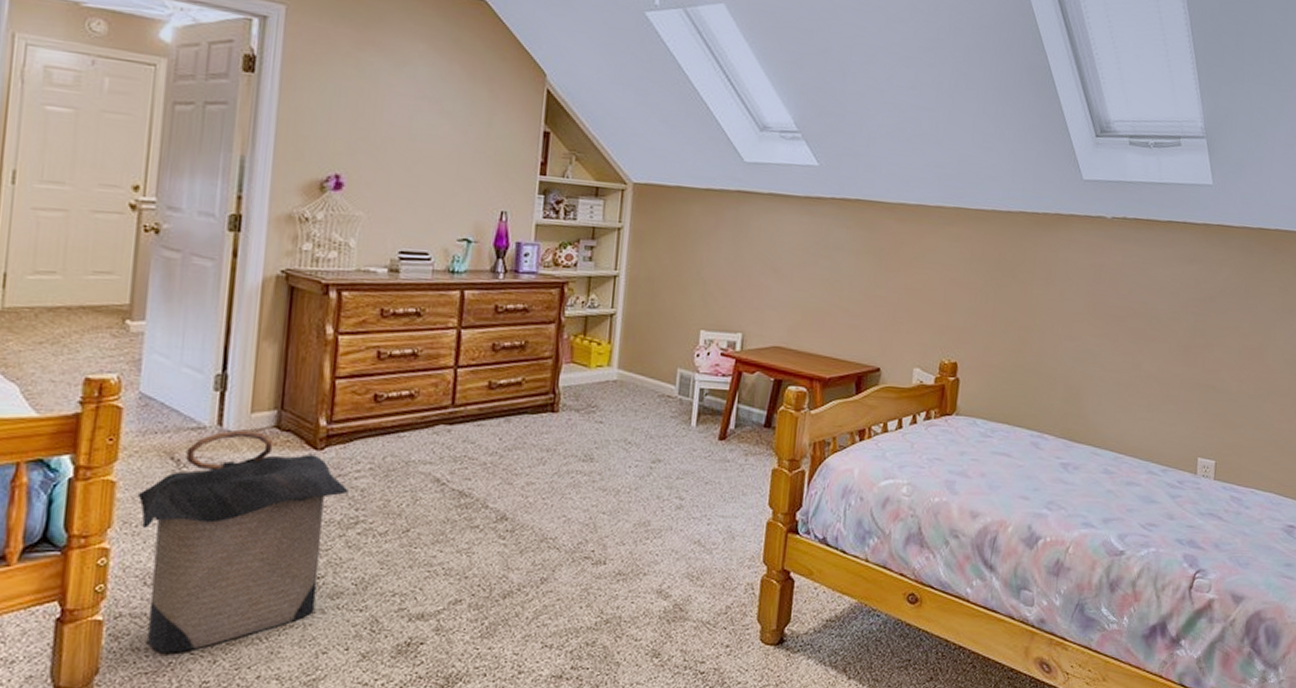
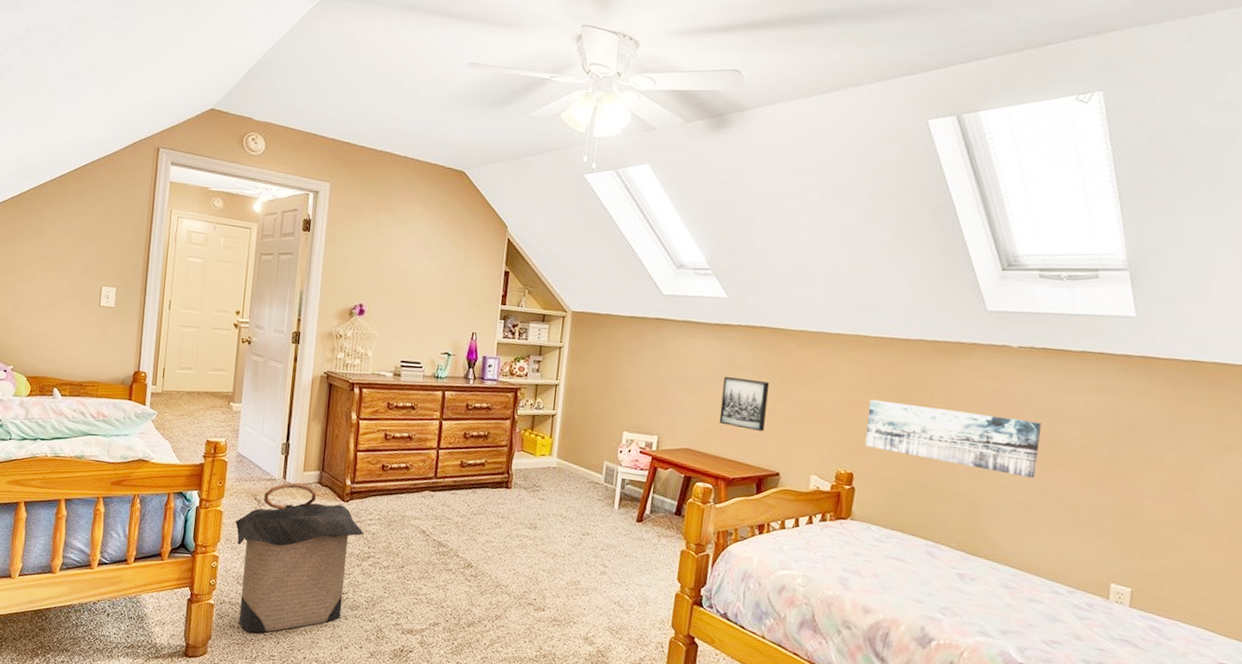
wall art: none [812,259,868,321] -> present [719,377,770,431]
wall art: none [968,279,1135,356] -> present [865,399,1042,479]

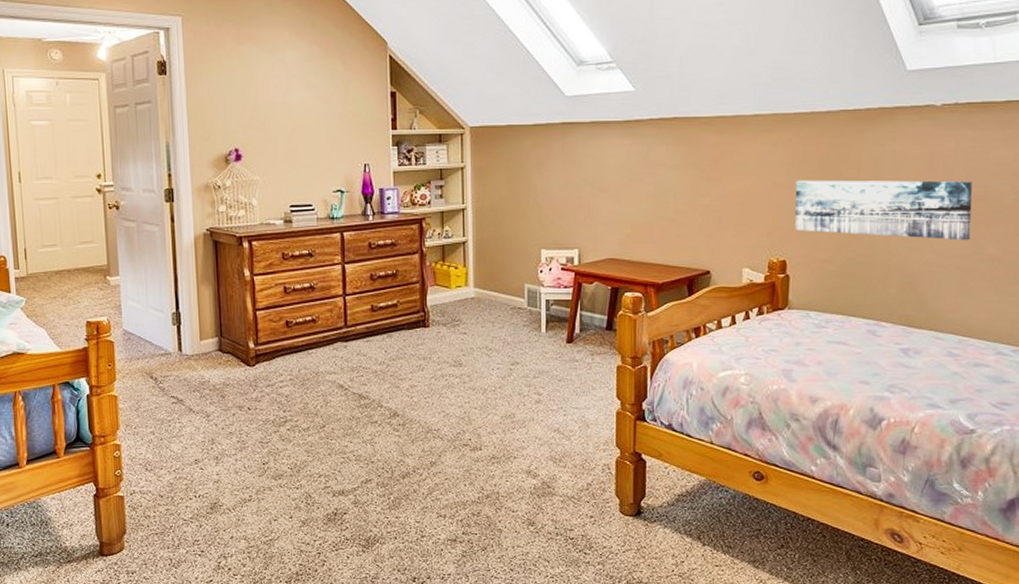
laundry hamper: present [235,483,364,633] -> none [132,353,277,520]
wall art: present [719,377,770,431] -> none [641,176,690,229]

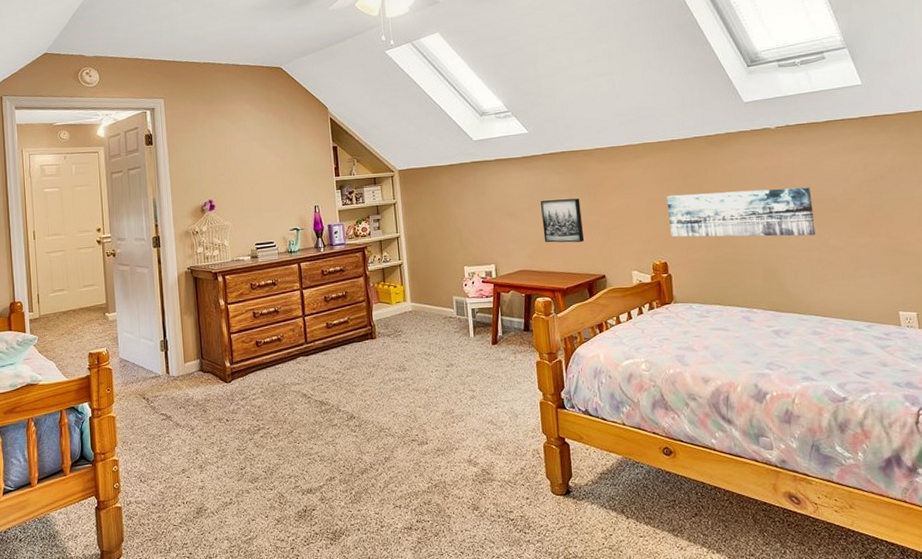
wall art: none [641,176,690,229] -> present [541,198,585,243]

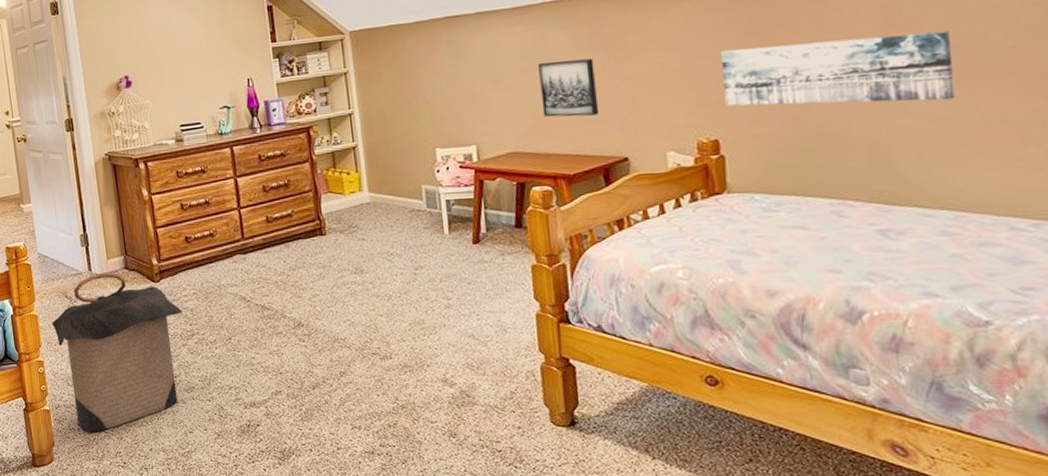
laundry hamper: none [128,374,251,526] -> present [51,272,183,432]

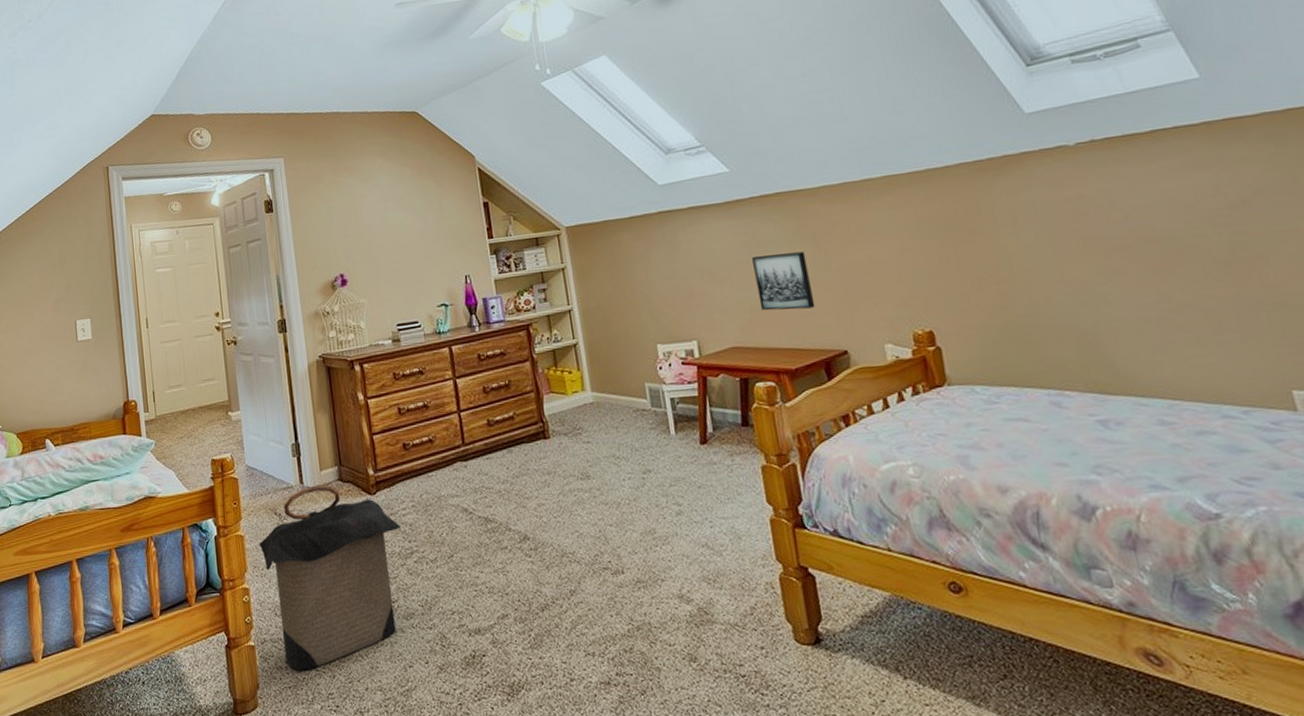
wall art: present [720,31,955,107] -> none [924,221,1150,298]

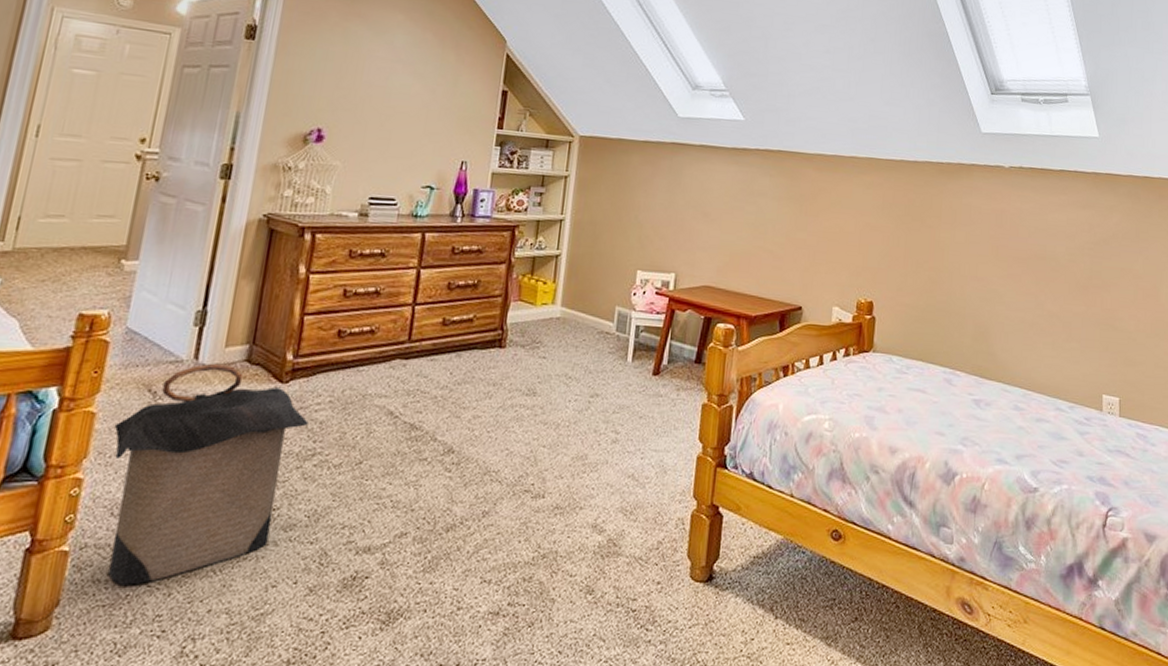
wall art: present [752,251,816,311] -> none [739,205,789,262]

